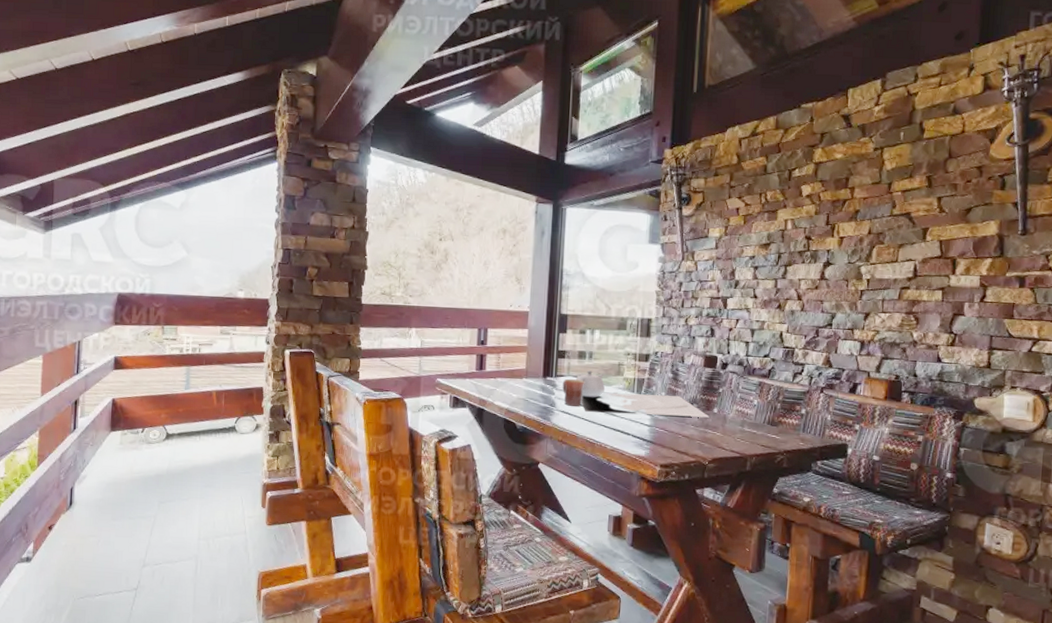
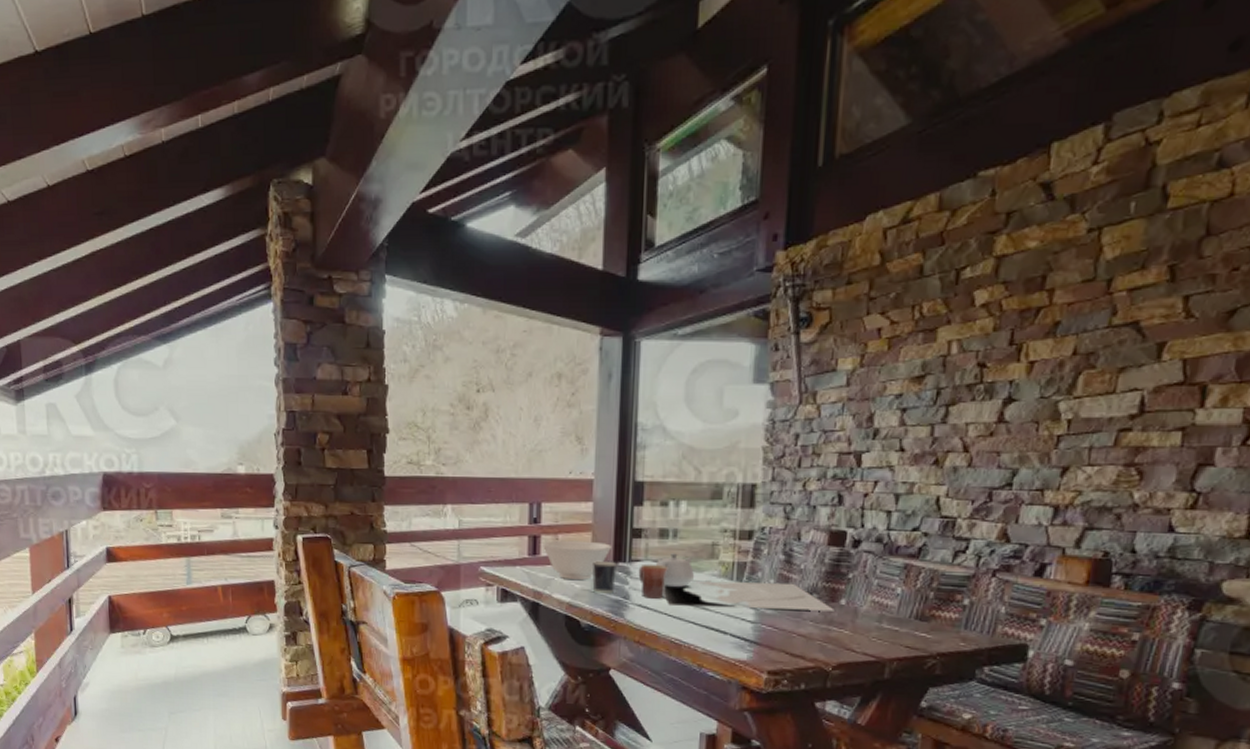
ceramic bowl: none [488,358,543,391] -> present [543,540,613,580]
mug: none [526,376,546,402] -> present [591,561,618,594]

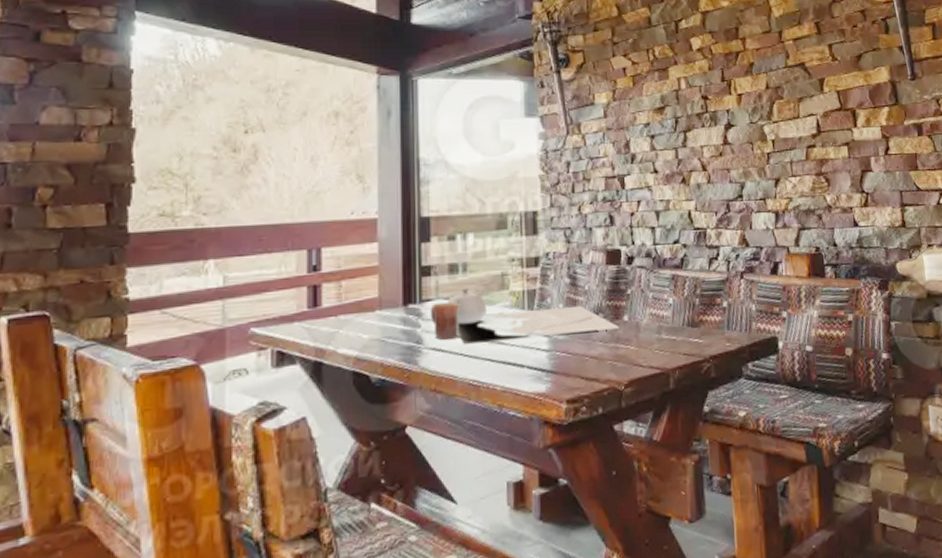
ceramic bowl: present [543,540,613,580] -> none [324,284,401,331]
mug: present [591,561,618,594] -> none [380,305,408,343]

